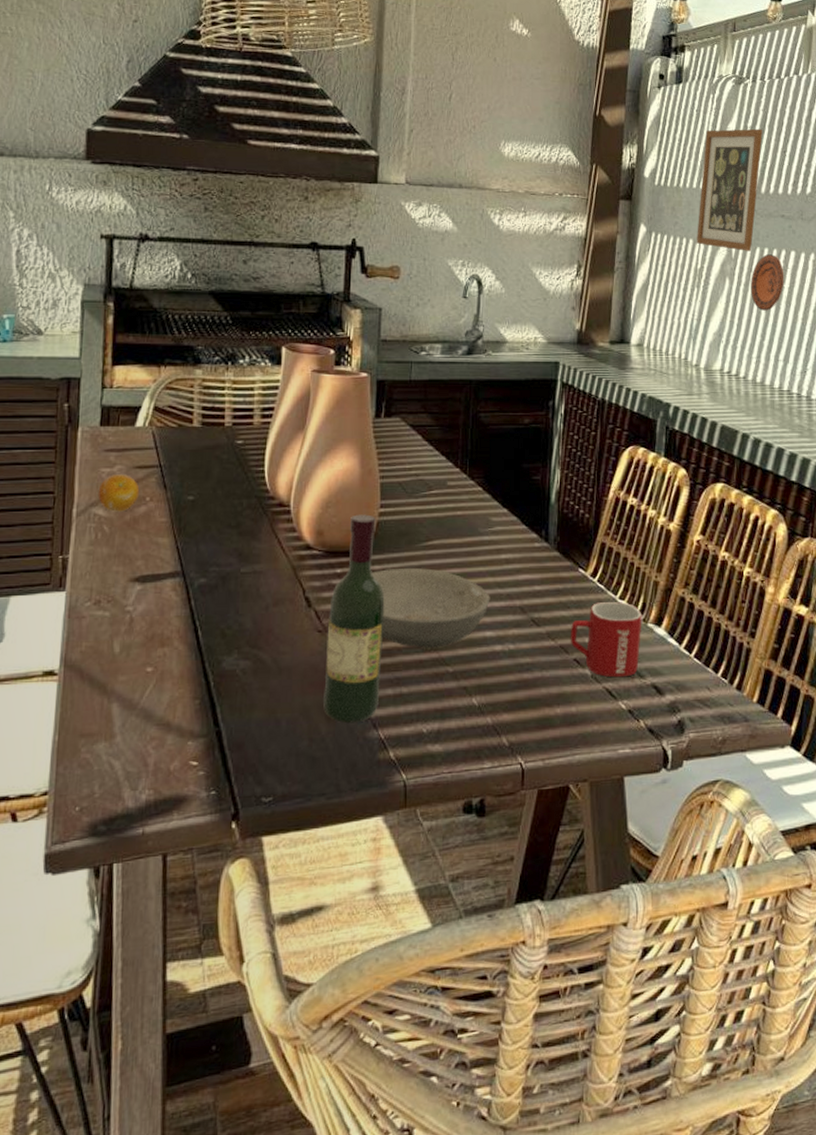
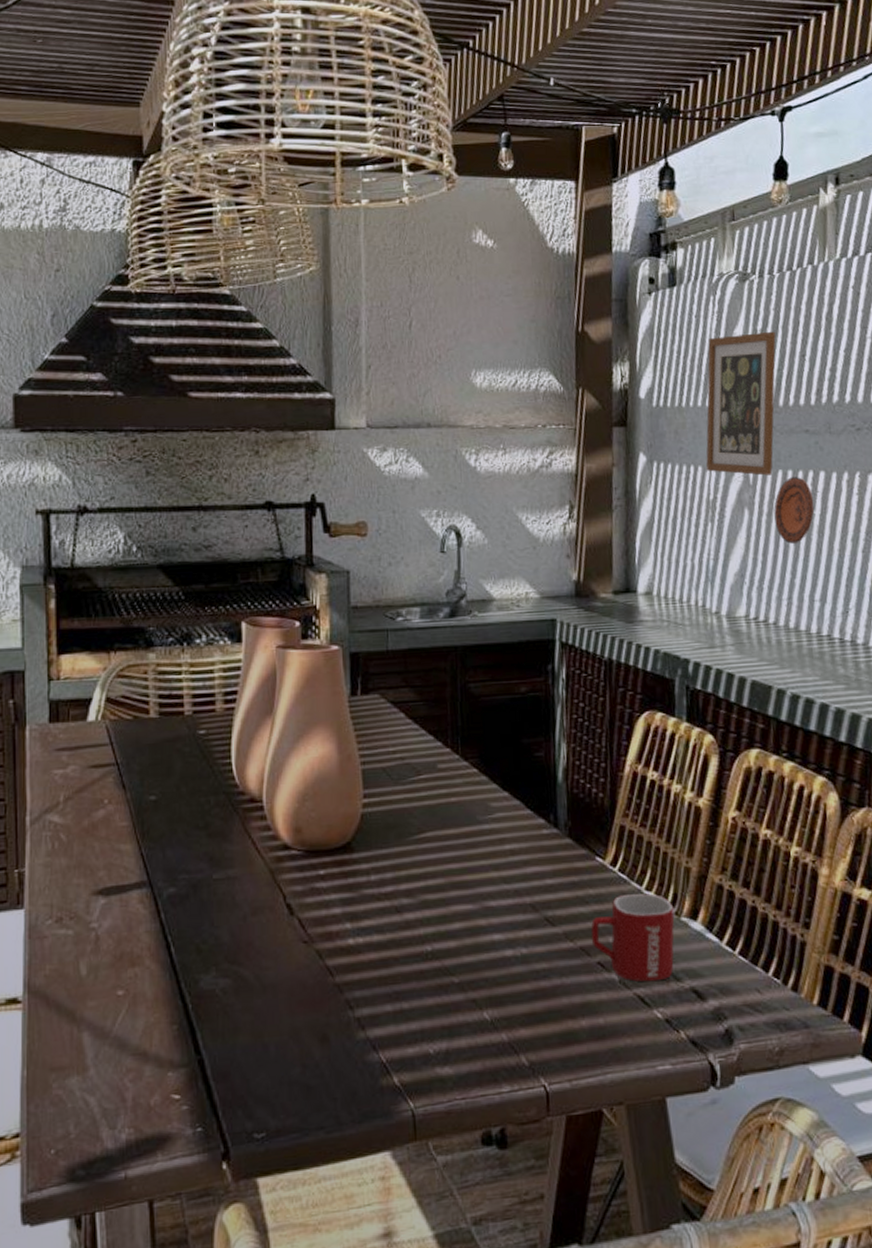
fruit: present [98,474,140,512] -> none [52,775,97,818]
wine bottle: present [323,514,385,724] -> none [314,806,377,1046]
bowl: present [371,567,490,648] -> none [358,864,496,957]

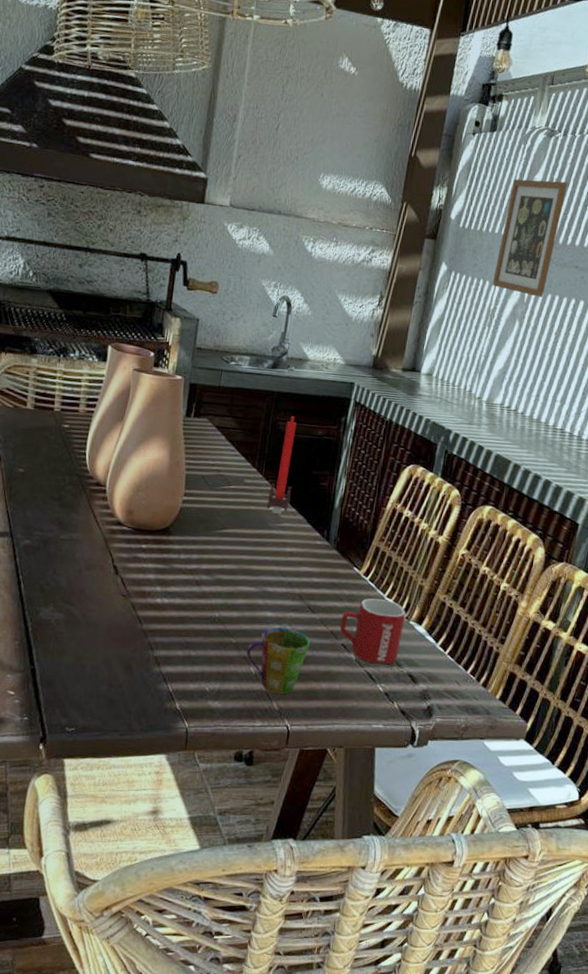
candle: none [470,674,500,802] -> present [266,416,297,514]
cup: none [474,952,556,1044] -> present [246,627,310,695]
decorative plate: present [774,477,815,544] -> none [537,301,571,354]

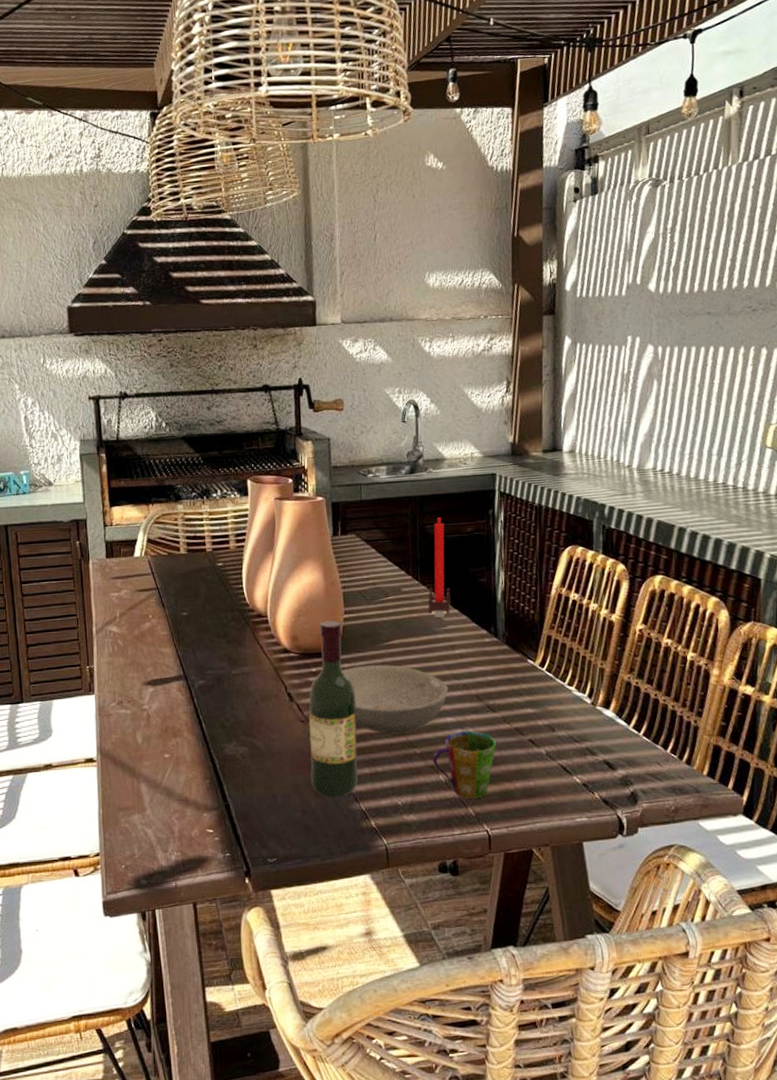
wine bottle: none [123,499,182,676] -> present [309,620,358,798]
bowl: none [171,549,274,621] -> present [341,664,449,734]
mug: present [339,598,406,665] -> none [523,688,591,755]
wall art: present [492,179,568,297] -> none [621,229,684,352]

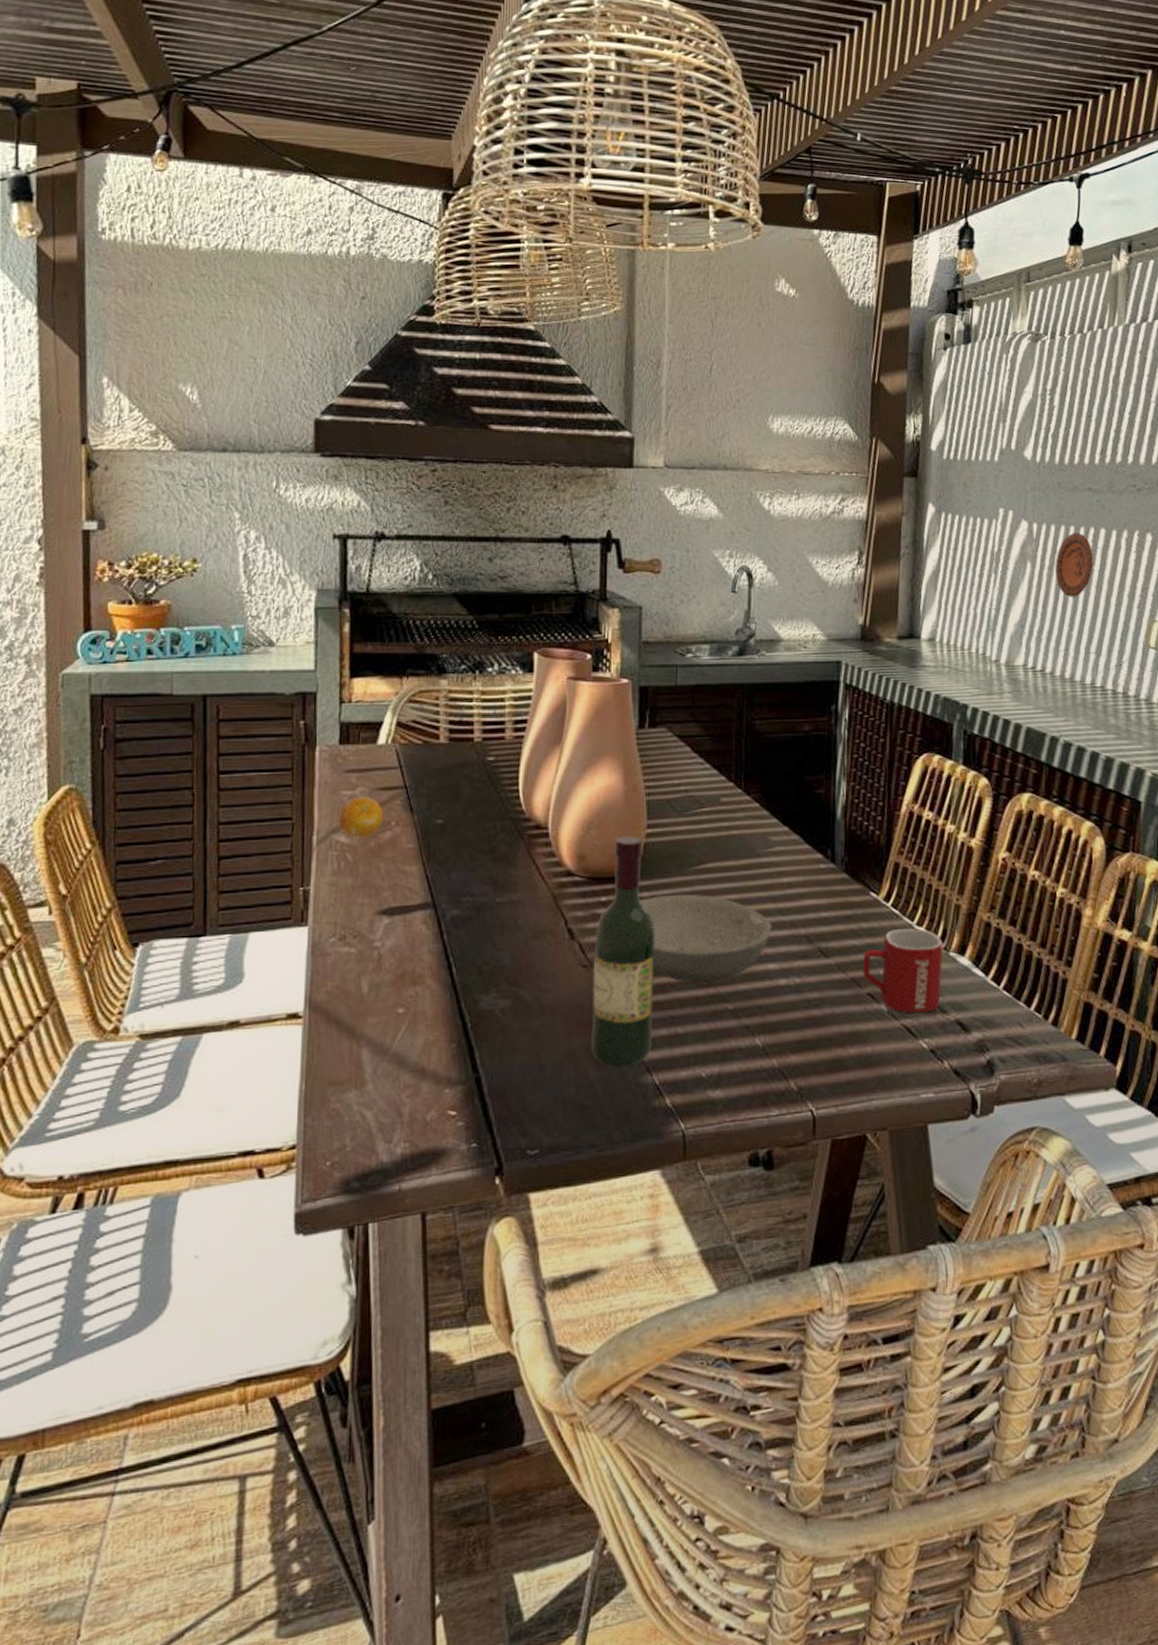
fruit: none [110,597,144,629] -> present [339,797,384,838]
candle: present [428,517,451,618] -> none [751,712,780,836]
cup: present [432,731,496,800] -> none [748,981,827,1070]
mug: none [523,688,591,755] -> present [862,929,943,1014]
decorative plate: none [679,352,714,408] -> present [1055,533,1094,597]

